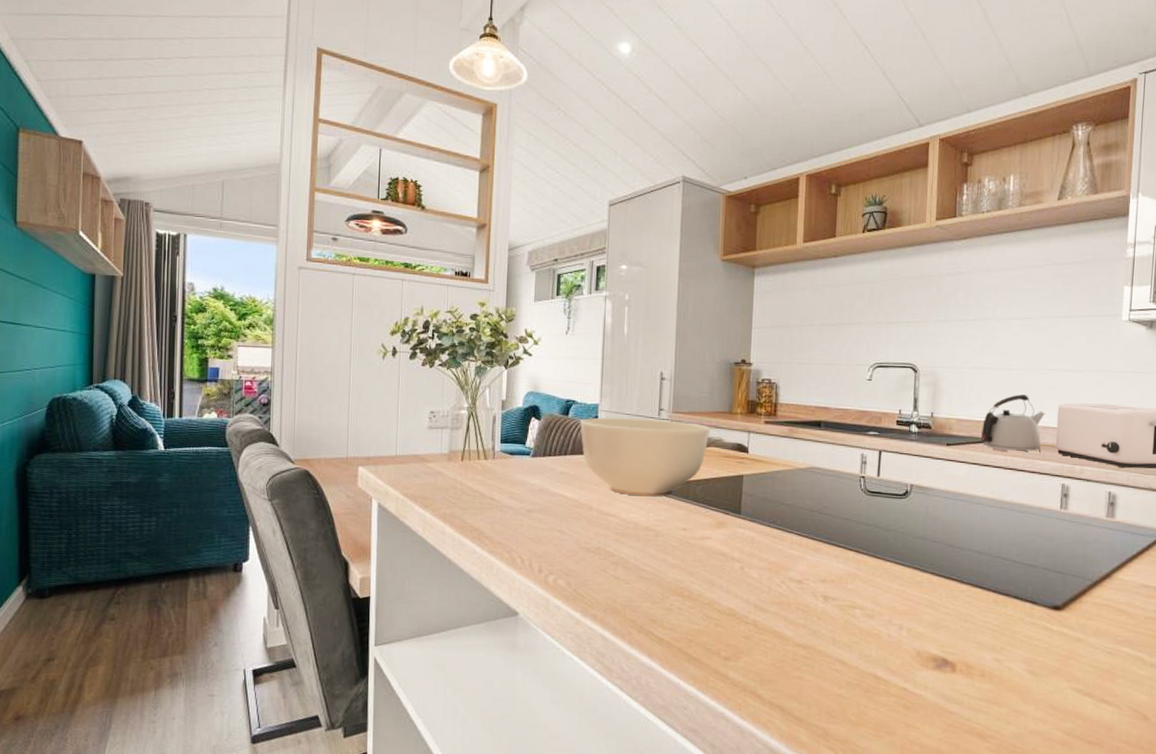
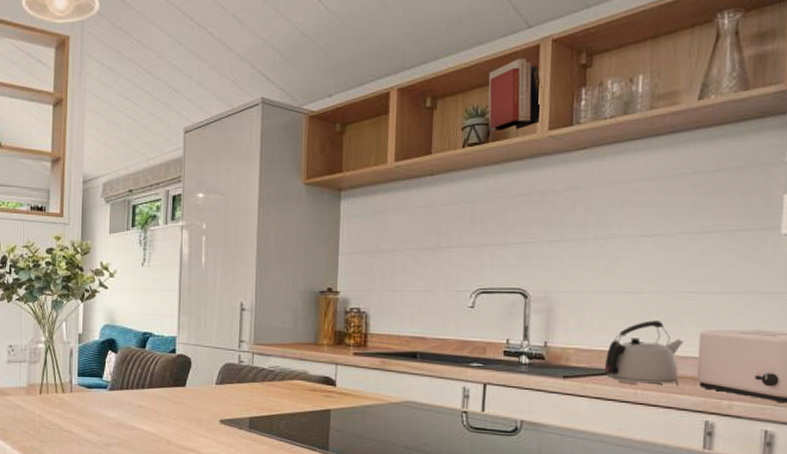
bowl: present [580,417,711,497] -> none [157,350,295,431]
books: none [885,154,931,219] -> present [488,59,542,130]

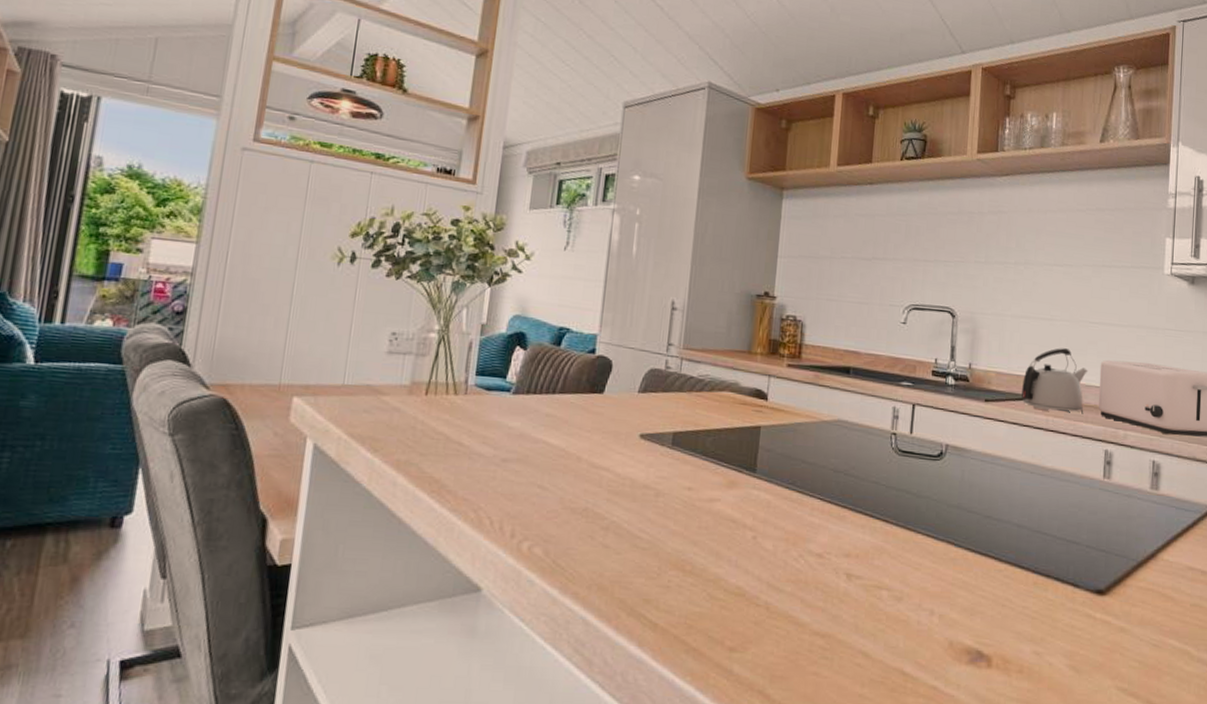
books: present [488,59,542,130] -> none [925,81,973,149]

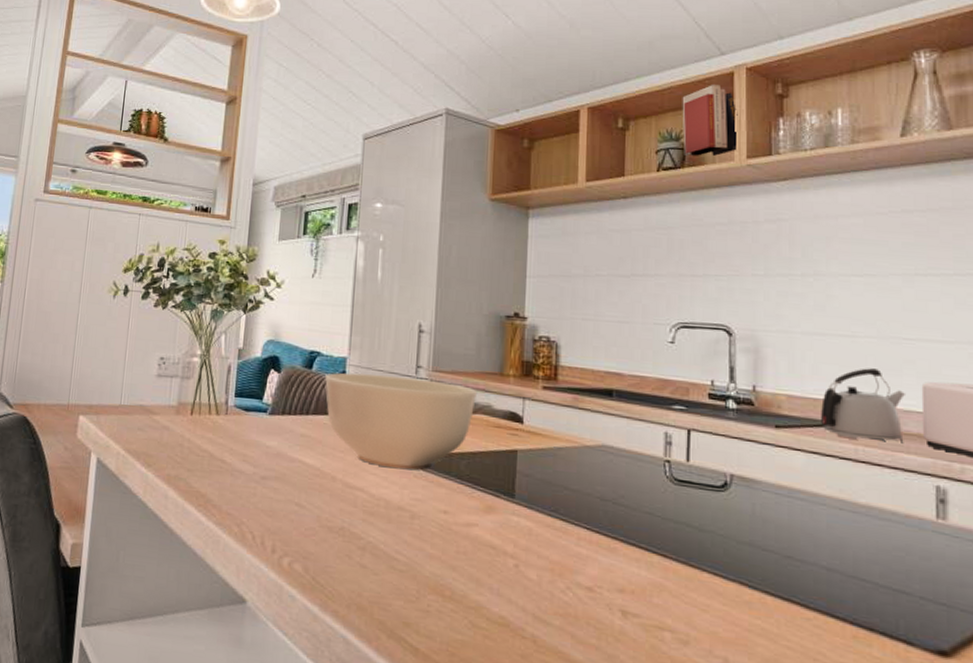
bowl: none [573,350,726,448] -> present [325,373,478,470]
books: none [925,81,973,149] -> present [682,85,738,156]

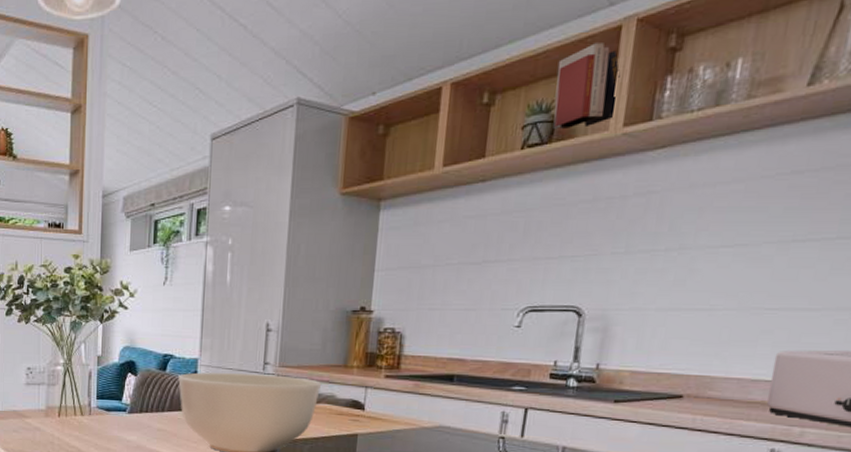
kettle: present [821,368,907,442] -> none [662,340,758,410]

